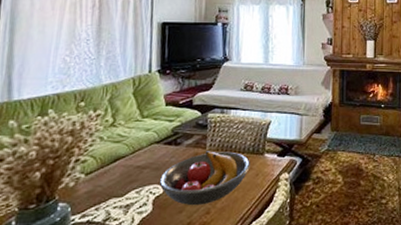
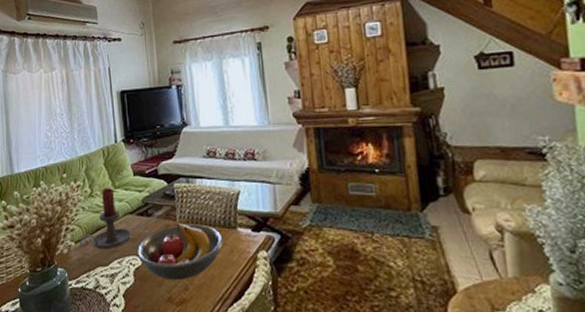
candle holder: none [91,118,156,181] -> present [79,188,132,250]

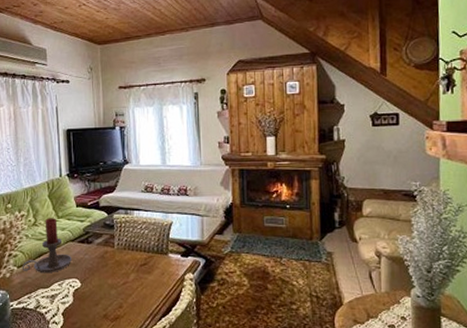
fruit bowl: present [137,223,223,281] -> none [76,249,156,300]

